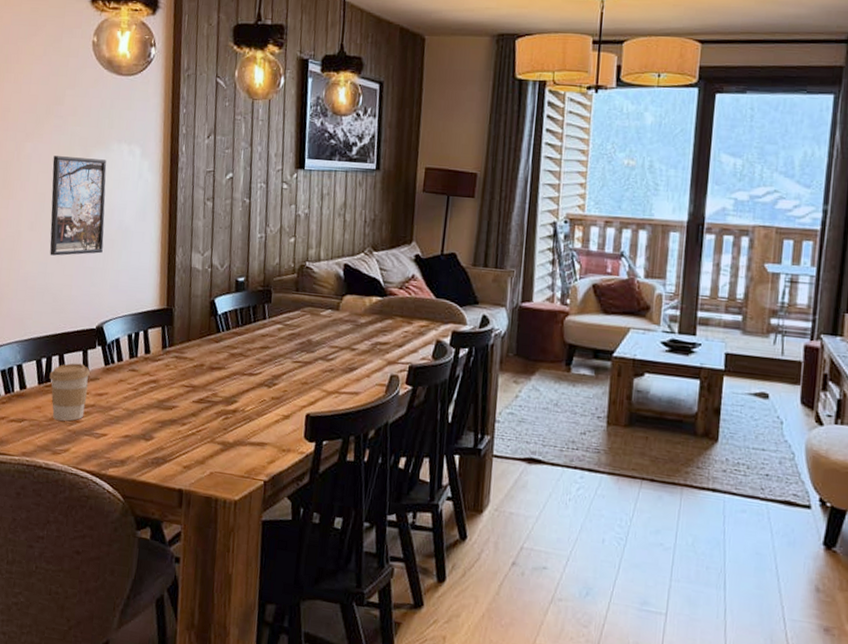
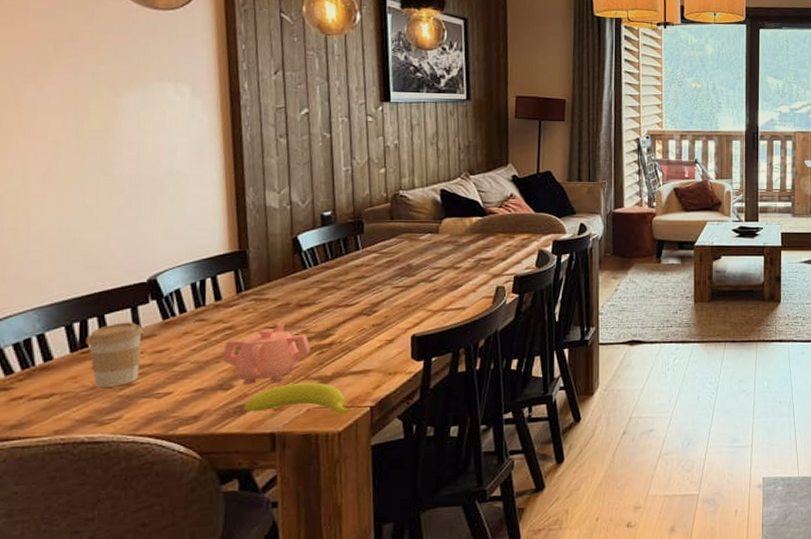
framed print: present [50,156,107,256] -> none [69,98,149,208]
teapot: none [146,381,218,441] -> present [221,321,311,385]
fruit: none [160,444,246,484] -> present [244,382,350,414]

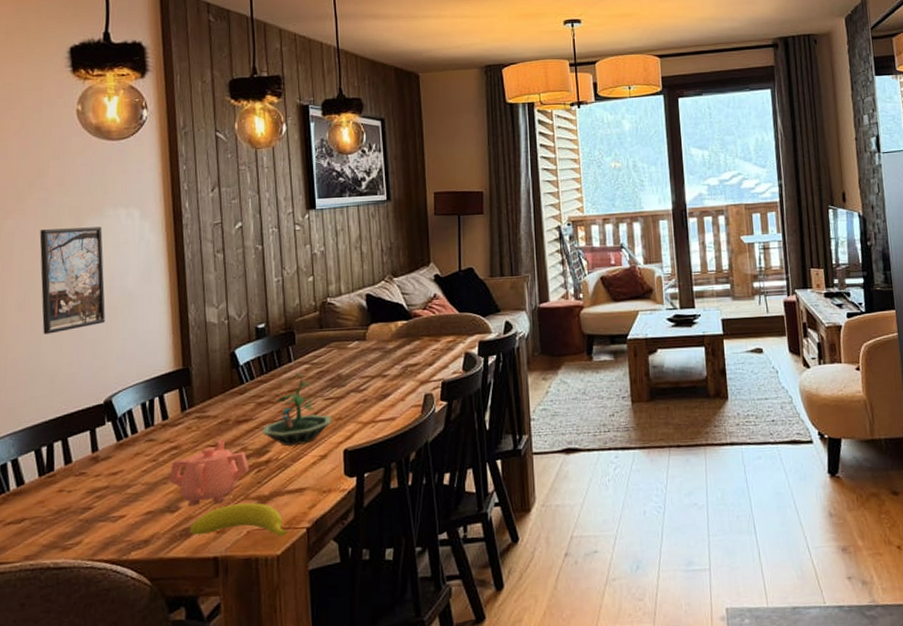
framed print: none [69,98,149,208] -> present [39,226,105,334]
coffee cup: present [85,322,143,388] -> none [52,444,100,512]
terrarium: none [325,262,401,331] -> present [262,373,332,447]

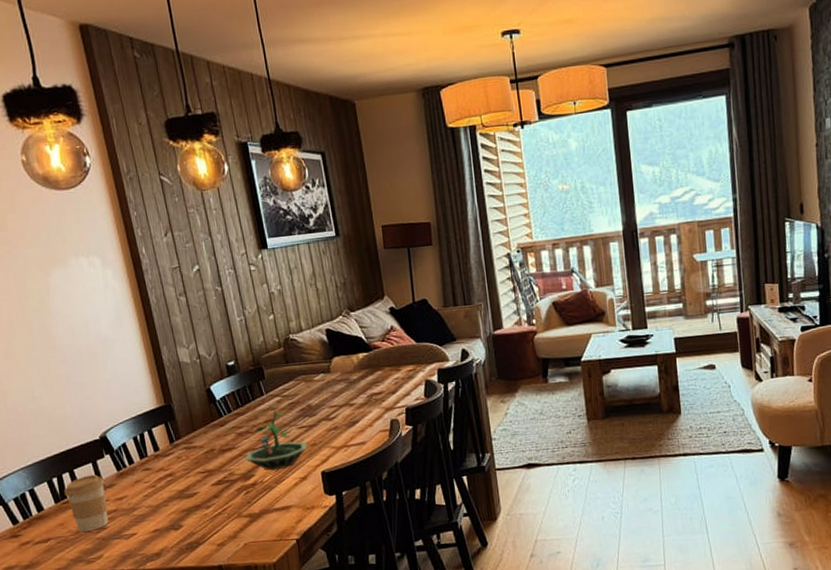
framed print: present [39,226,105,334] -> none [11,276,87,379]
coffee cup: none [52,444,100,512] -> present [64,474,109,532]
teapot: present [168,439,250,506] -> none [168,466,239,524]
fruit: present [189,503,287,536] -> none [193,519,280,548]

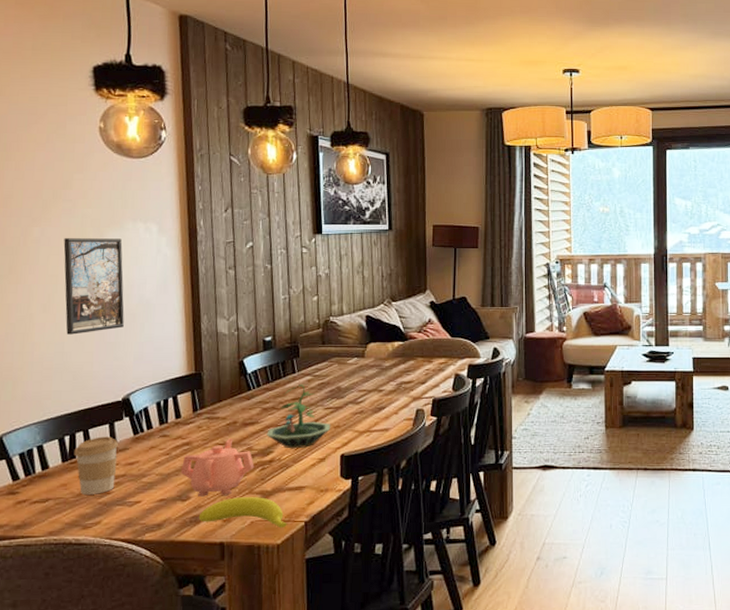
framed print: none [11,276,87,379] -> present [63,238,124,335]
teapot: none [168,466,239,524] -> present [180,439,255,497]
fruit: none [193,519,280,548] -> present [198,497,287,527]

